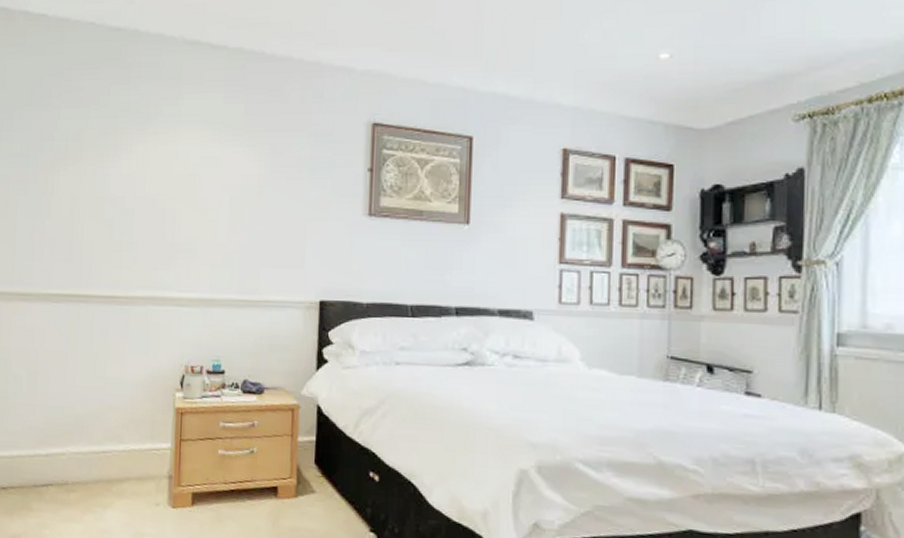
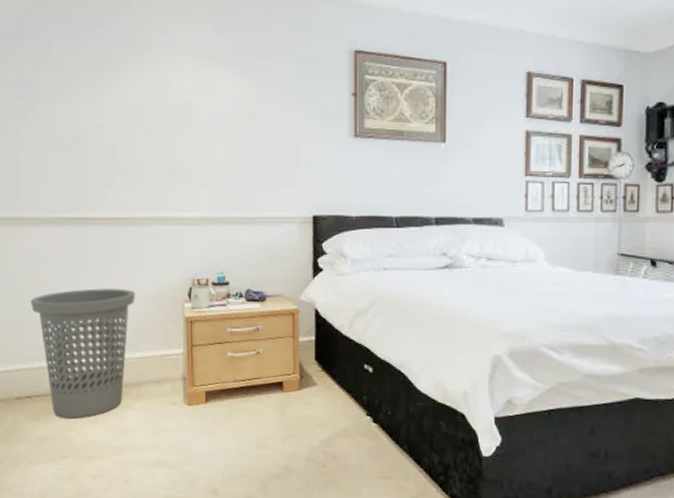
laundry basket: none [14,372,124,516] -> present [30,288,135,419]

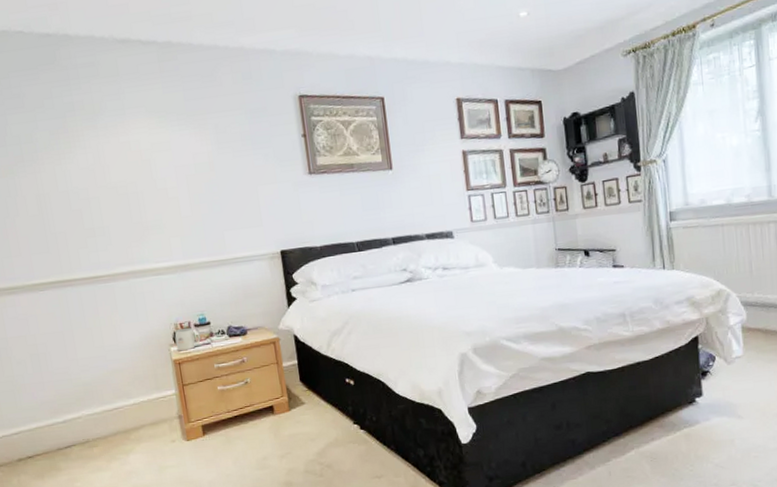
laundry basket: present [30,288,135,419] -> none [19,342,123,472]

